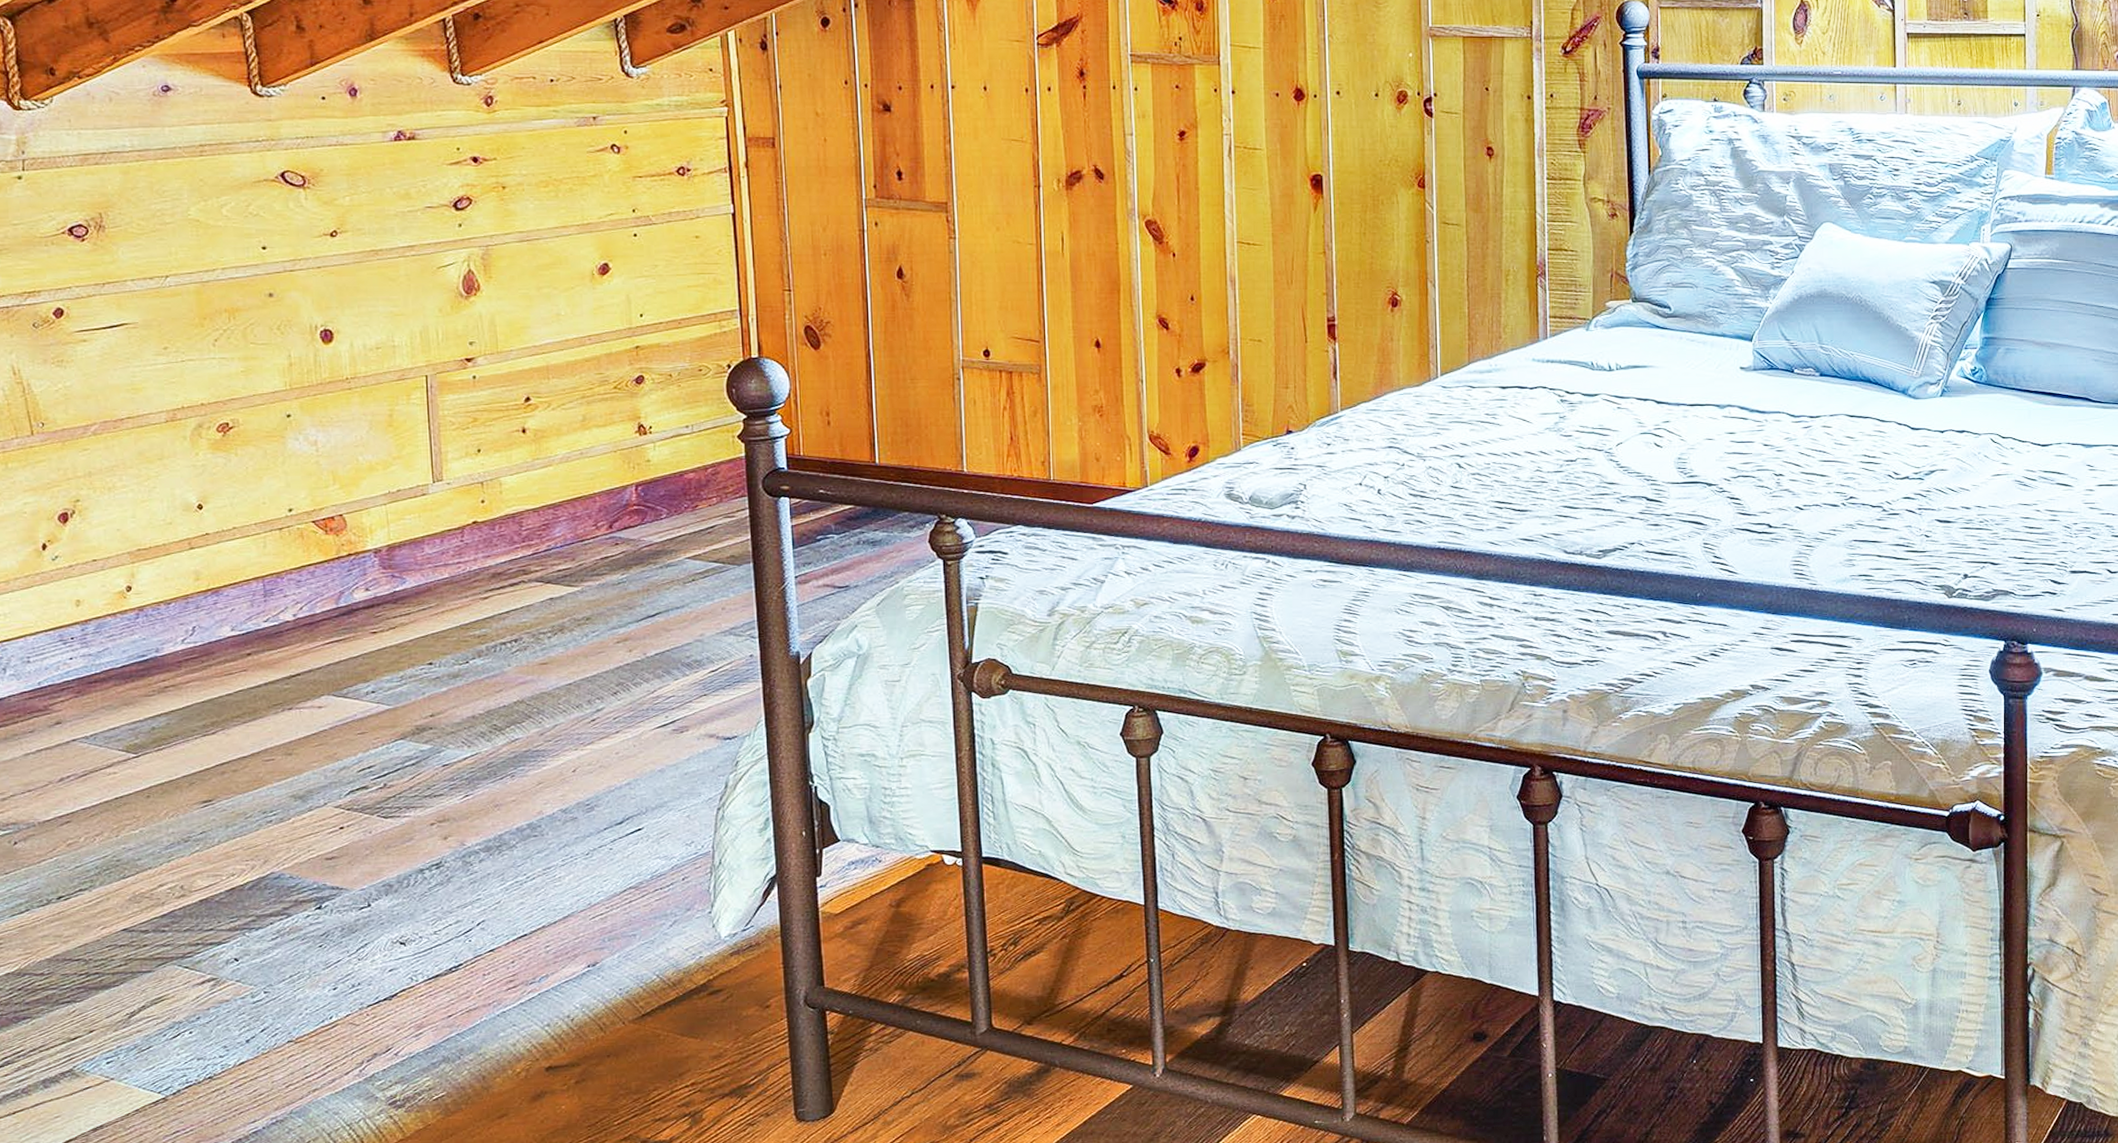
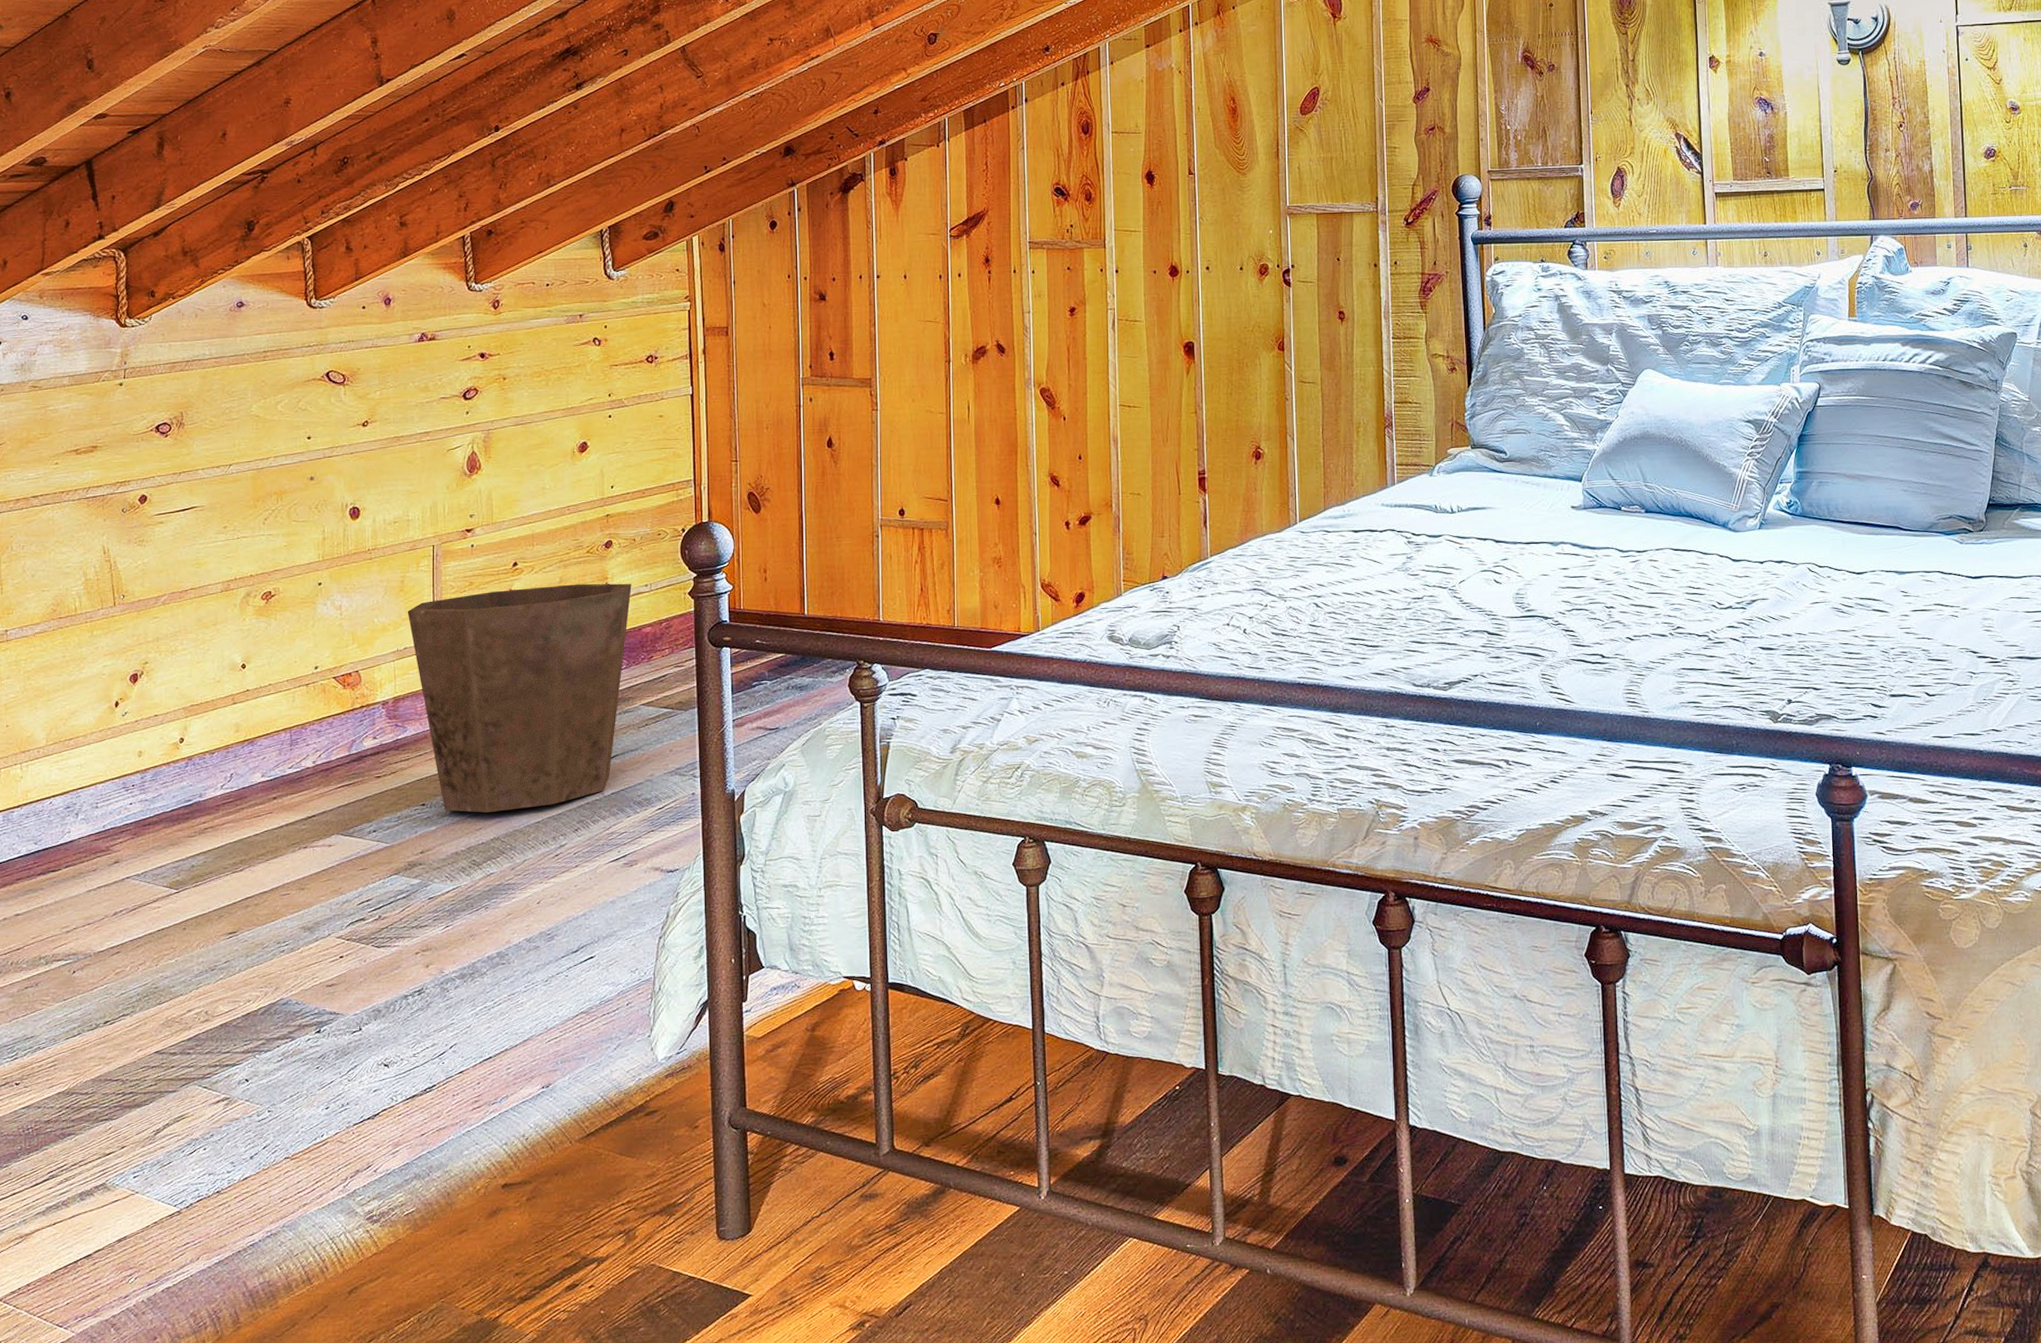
waste bin: none [398,423,670,673] -> present [407,583,632,813]

